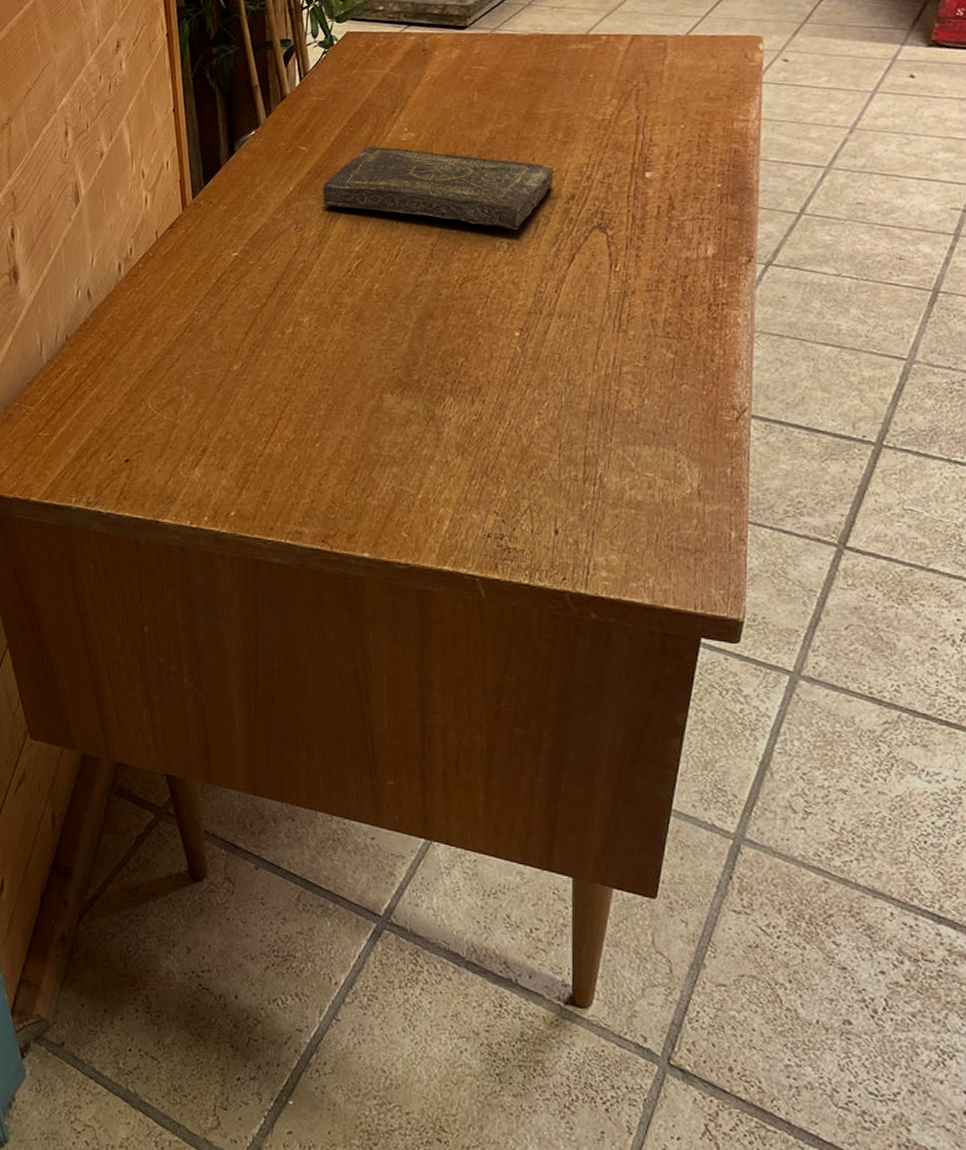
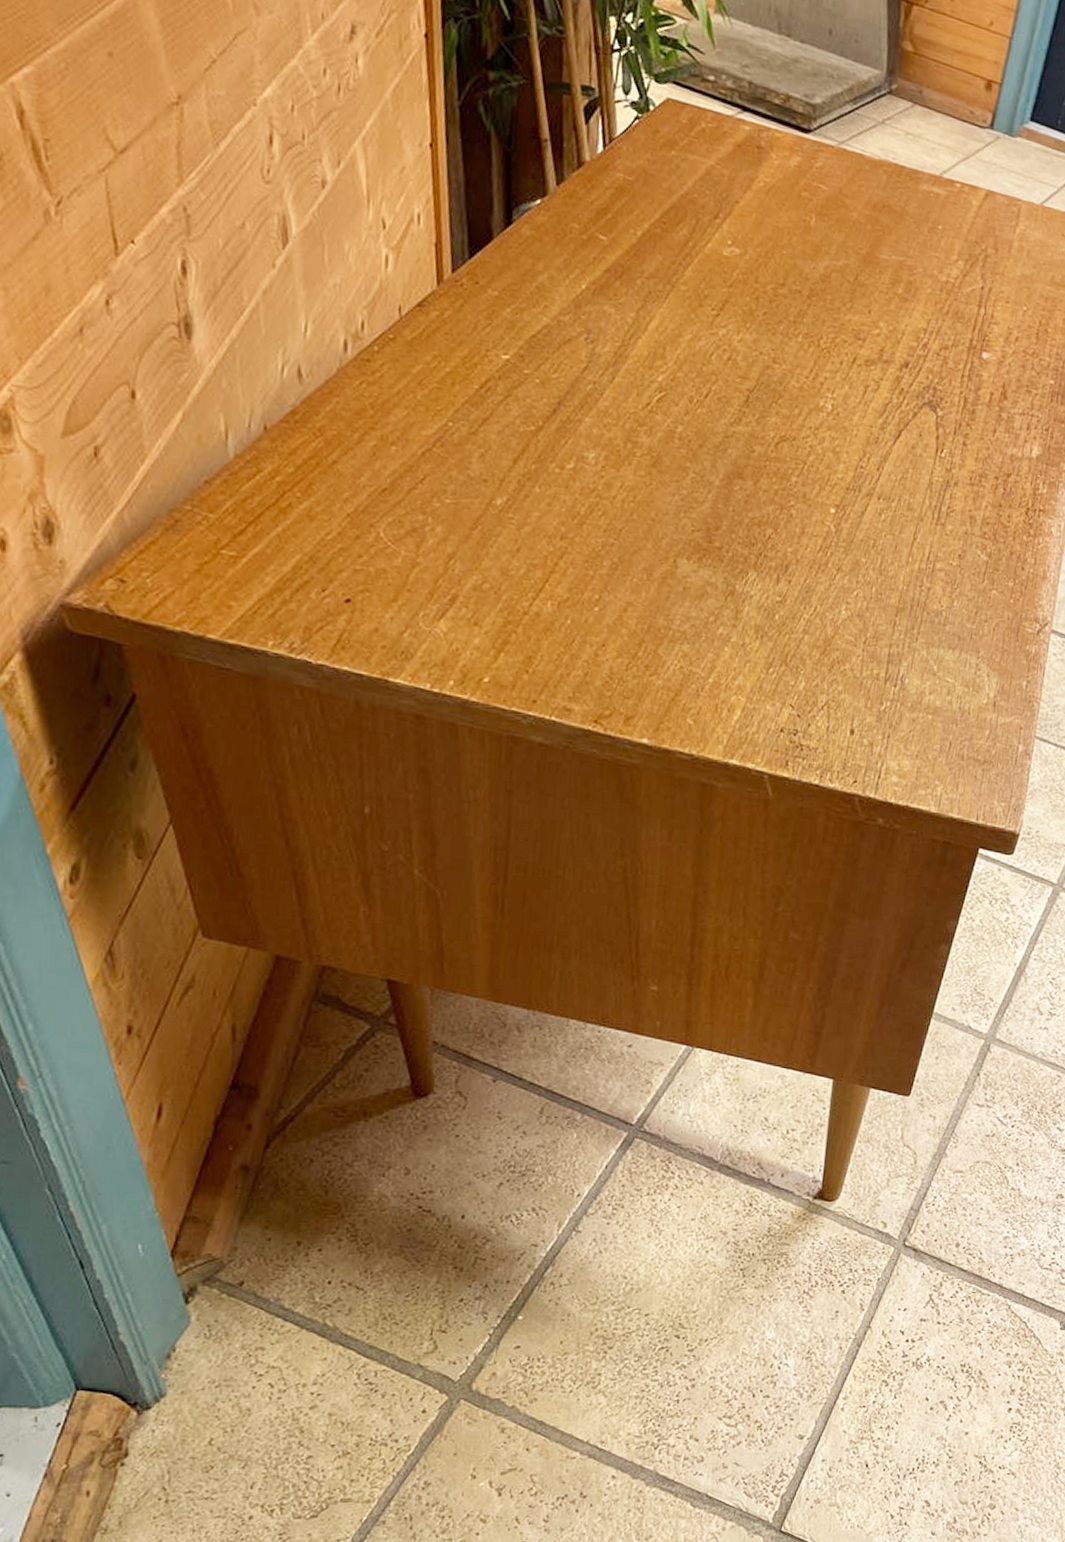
book: present [322,147,554,229] -> none [621,254,890,390]

